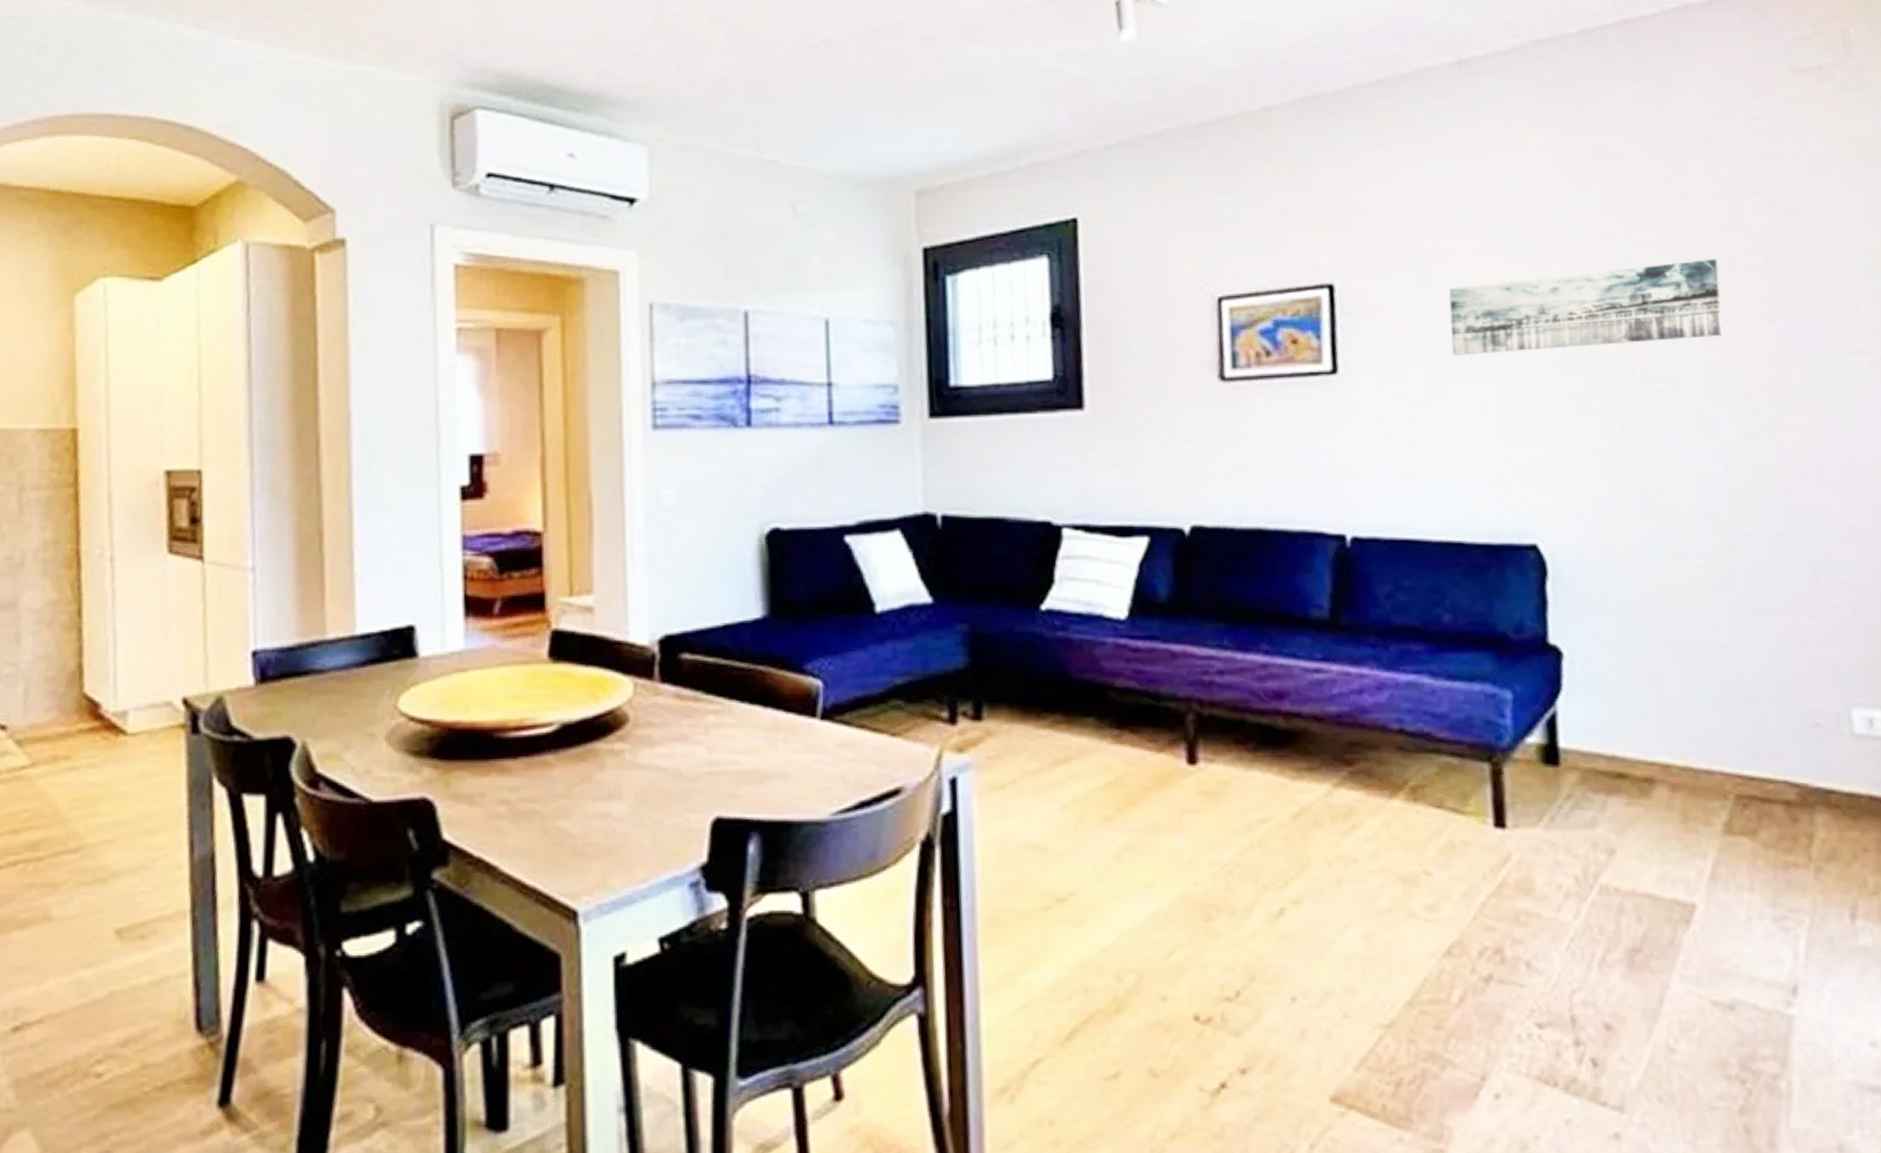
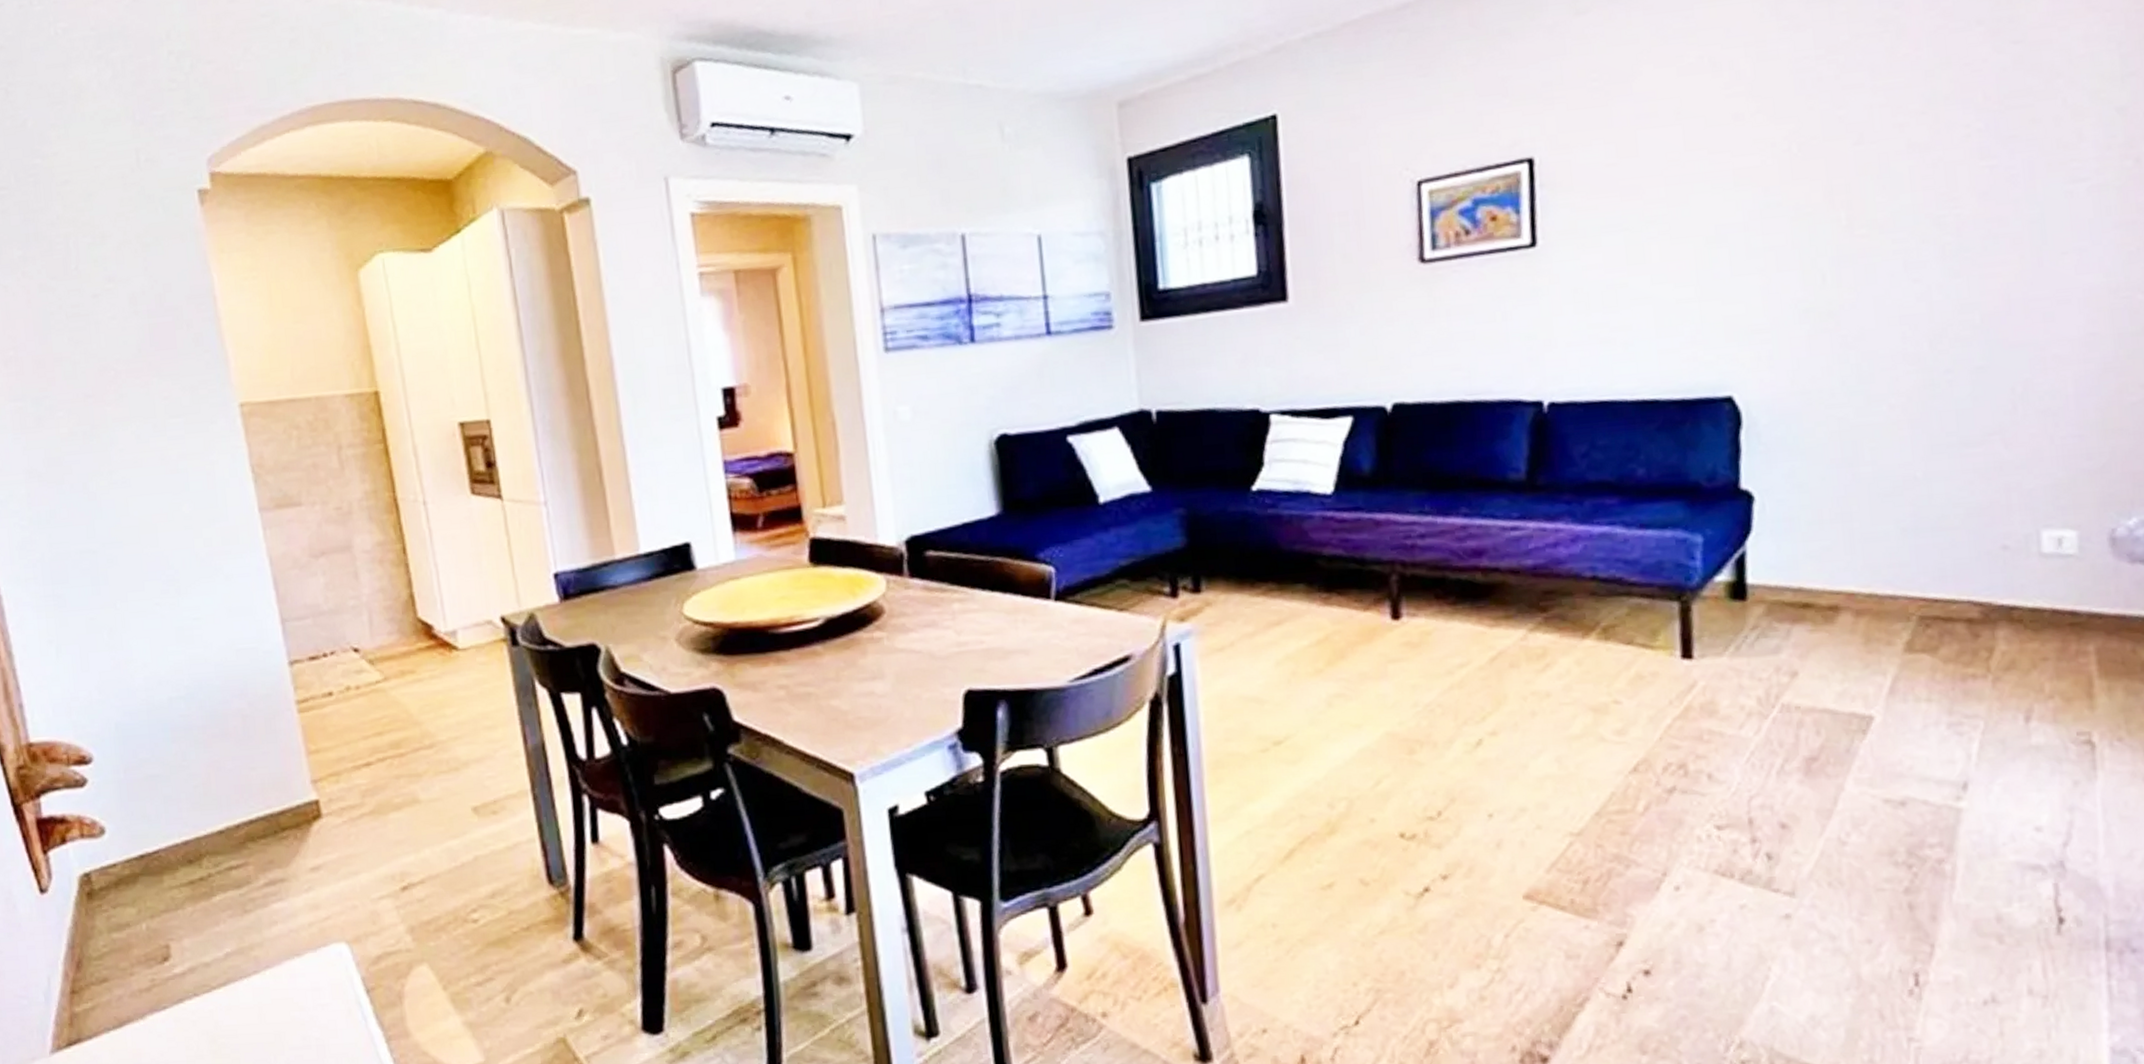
wall art: present [1448,259,1722,356] -> none [1650,97,1934,219]

